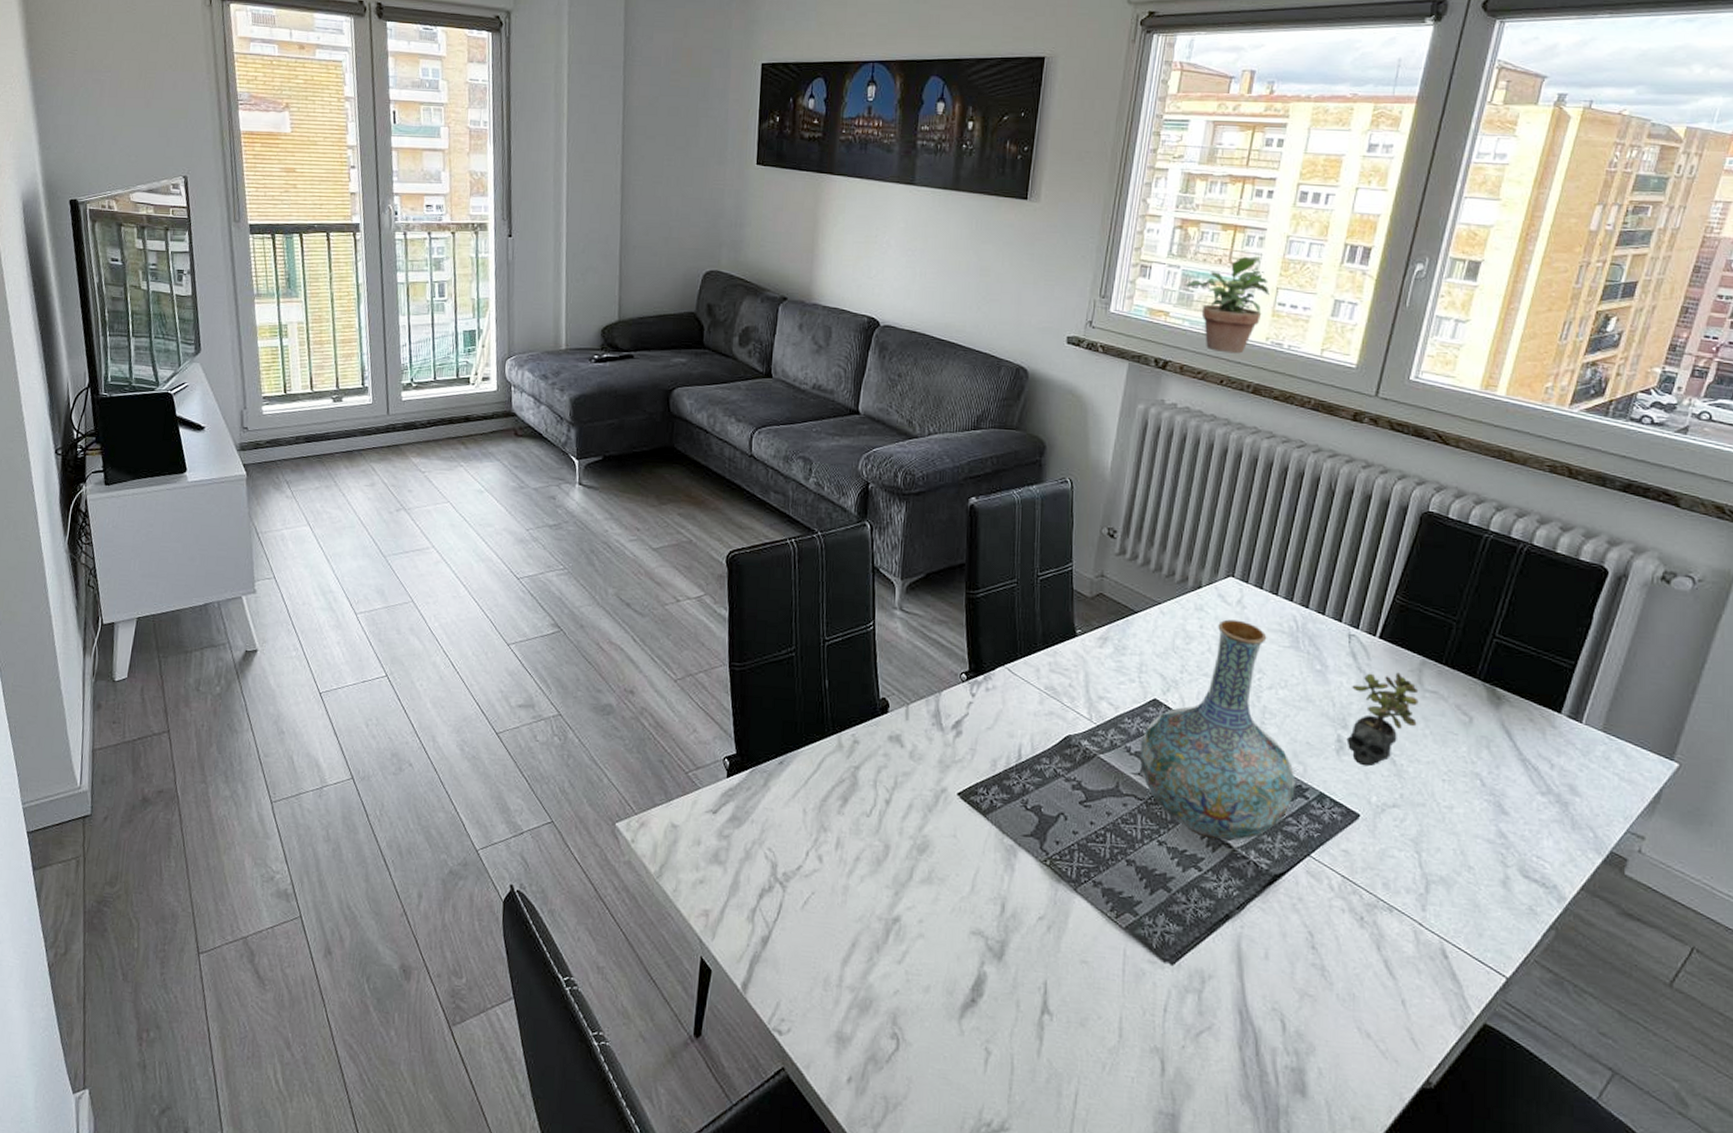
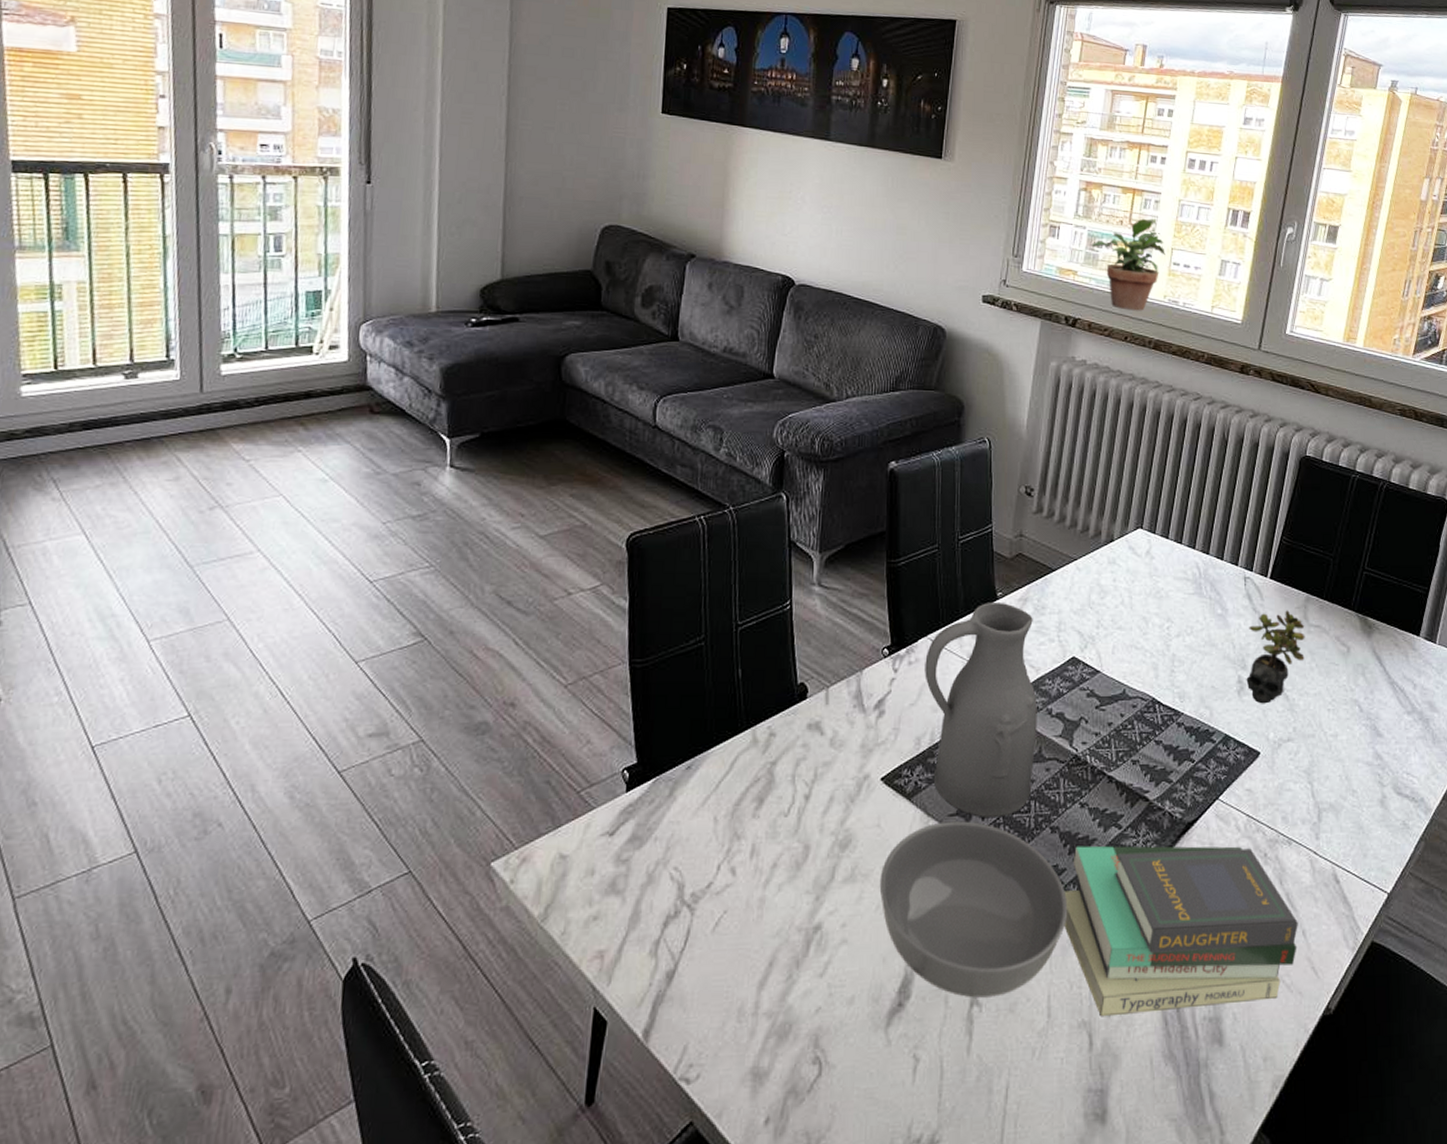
bowl: none [955,840,1143,1010] -> present [879,821,1068,998]
ceramic pitcher: none [1001,638,1116,844] -> present [924,601,1037,819]
books: none [1138,881,1397,1062] -> present [1064,845,1298,1017]
vase: present [1140,619,1295,840] -> none [1061,571,1203,794]

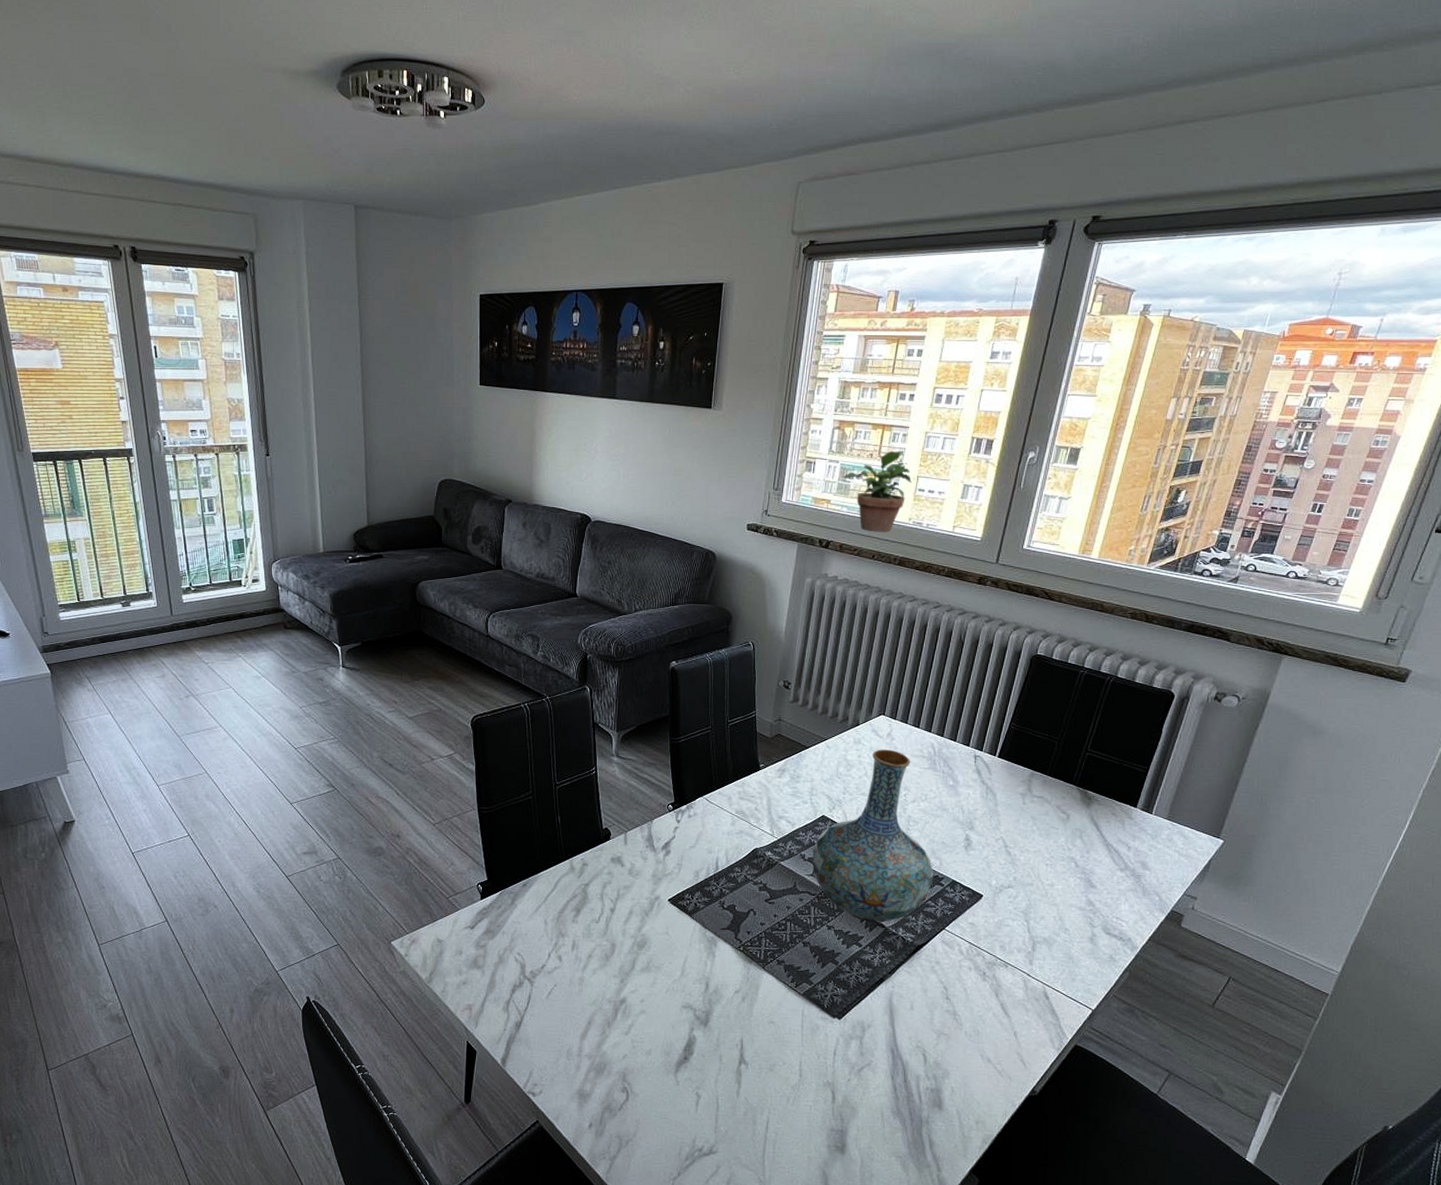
bowl: present [879,821,1068,998] -> none [668,933,817,1059]
ceramic pitcher: present [924,601,1037,819] -> none [701,771,793,933]
vase: none [1061,571,1203,794] -> present [813,749,933,922]
books: present [1064,845,1298,1017] -> none [813,957,1011,1081]
succulent plant: present [1246,610,1305,704] -> none [973,783,1029,858]

